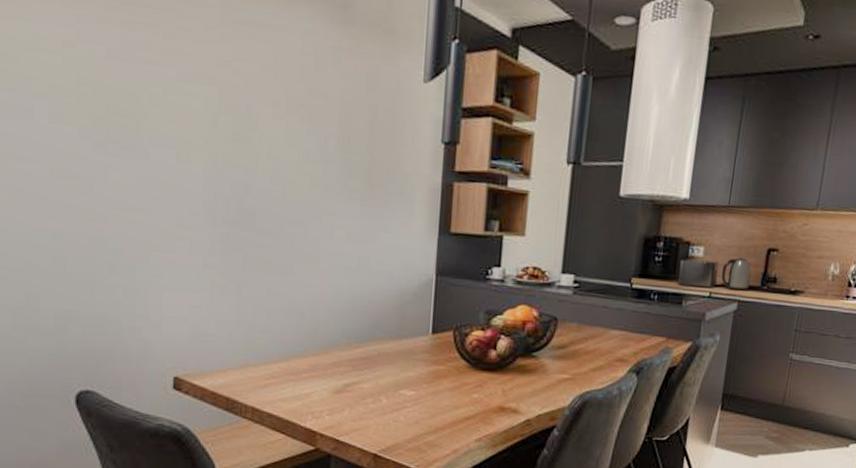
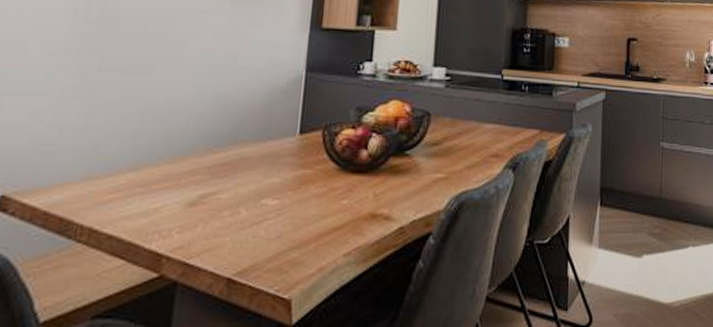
toaster: present [677,258,720,288] -> none [545,49,585,78]
kettle: present [721,258,751,291] -> none [587,47,615,80]

